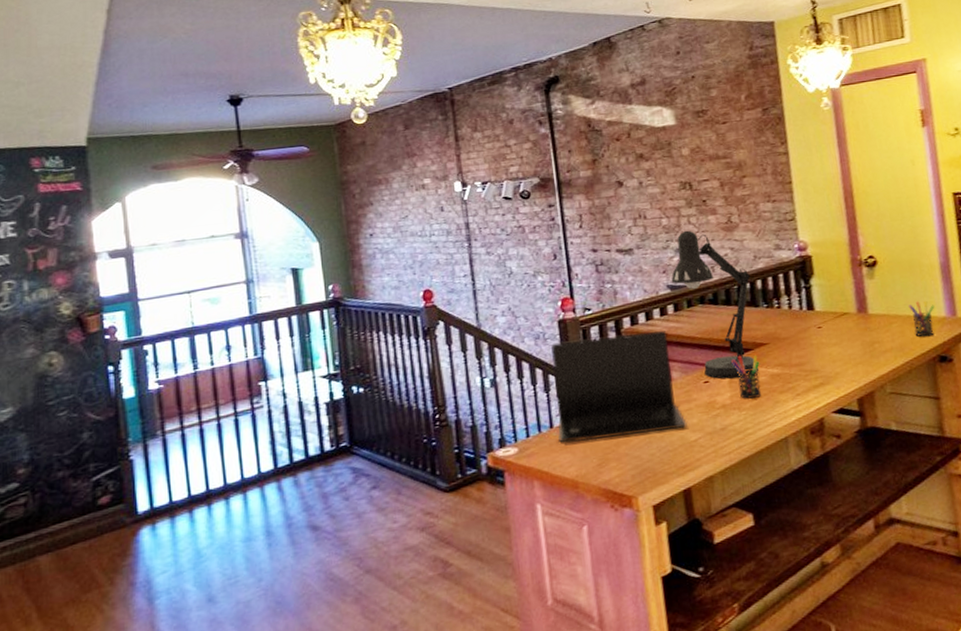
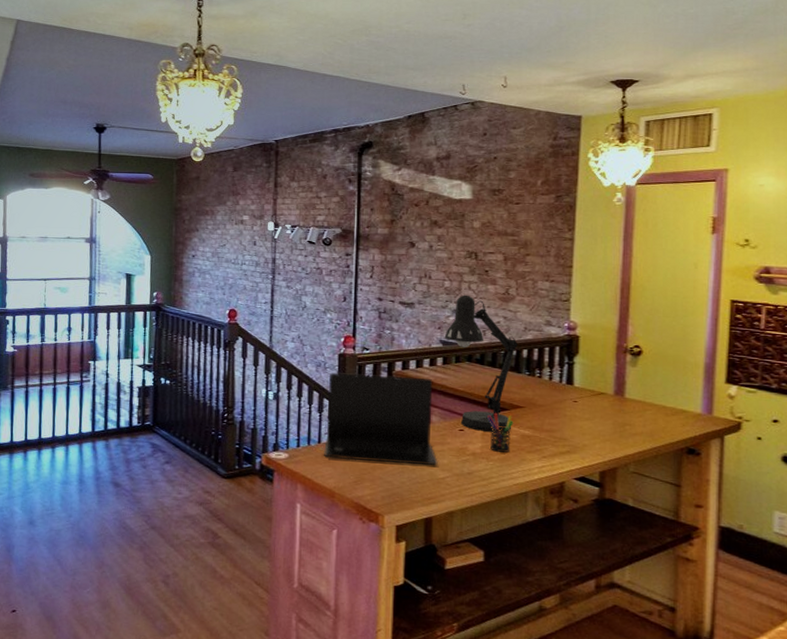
pen holder: present [909,301,935,337] -> none [666,394,692,429]

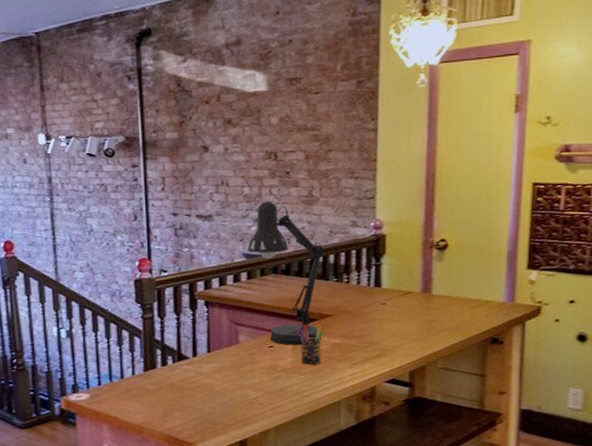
laptop: present [324,372,438,466] -> none [126,297,249,393]

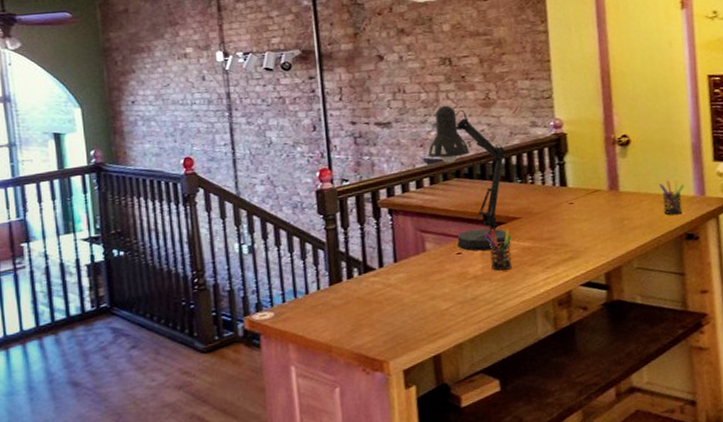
pen holder: none [471,286,496,320] -> present [659,180,685,215]

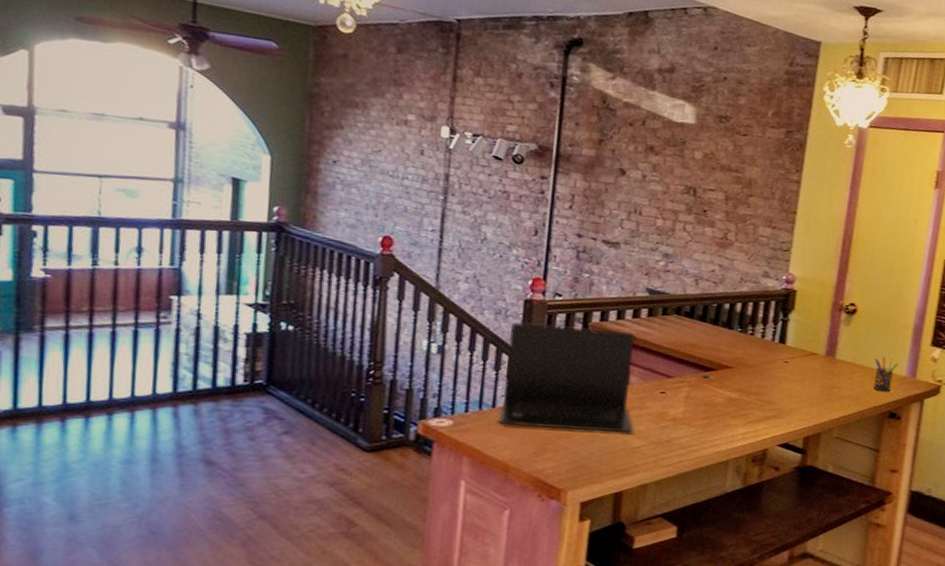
laptop: none [309,203,439,309] -> present [498,322,635,434]
desk lamp: present [428,105,510,251] -> none [651,236,732,395]
pen holder: present [484,228,513,271] -> none [692,373,720,418]

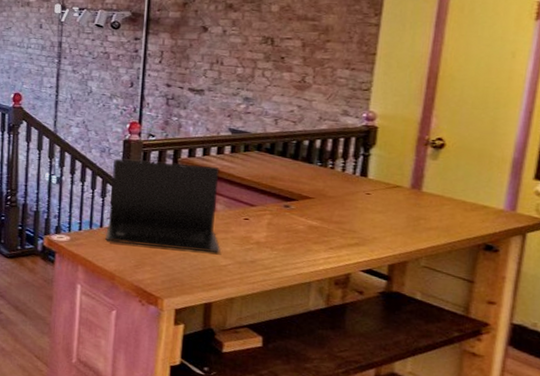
pen holder: present [873,356,899,392] -> none [465,189,495,225]

